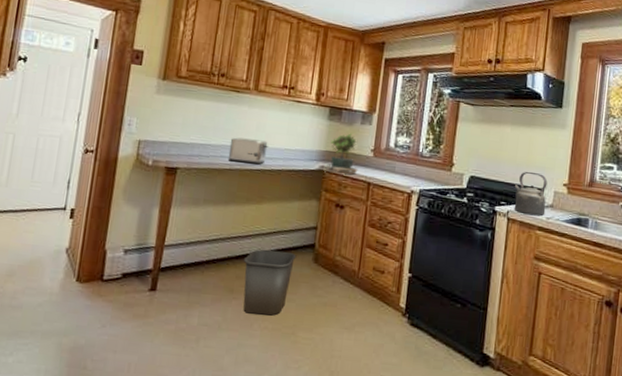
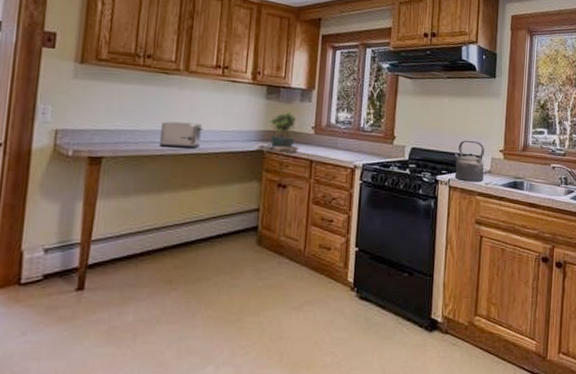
waste bin: present [243,249,297,316] -> none [182,235,239,304]

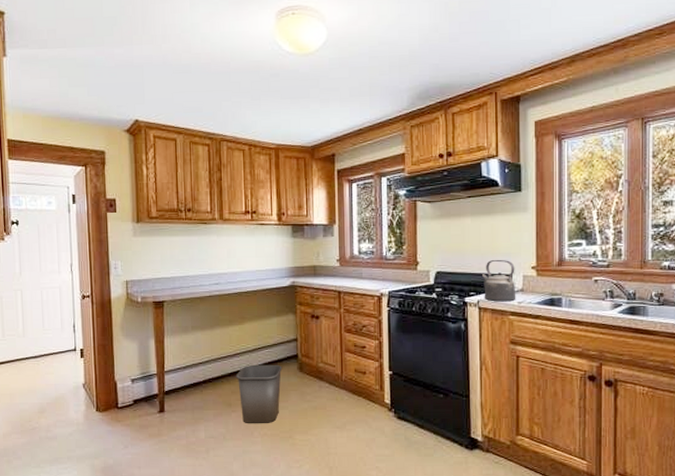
toaster: present [159,121,204,149] -> none [206,265,242,289]
waste bin: none [182,235,239,304] -> present [236,364,283,423]
potted plant: present [263,111,300,154] -> none [295,247,327,287]

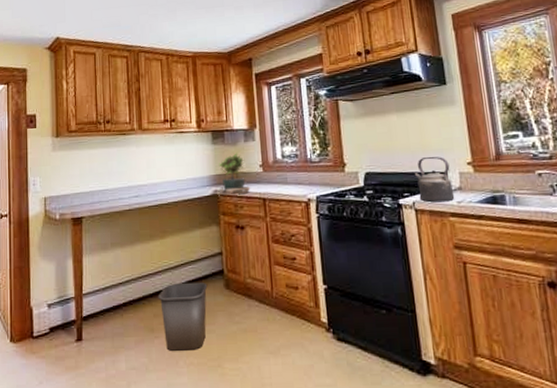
potted plant: none [295,247,327,287] -> present [217,153,251,196]

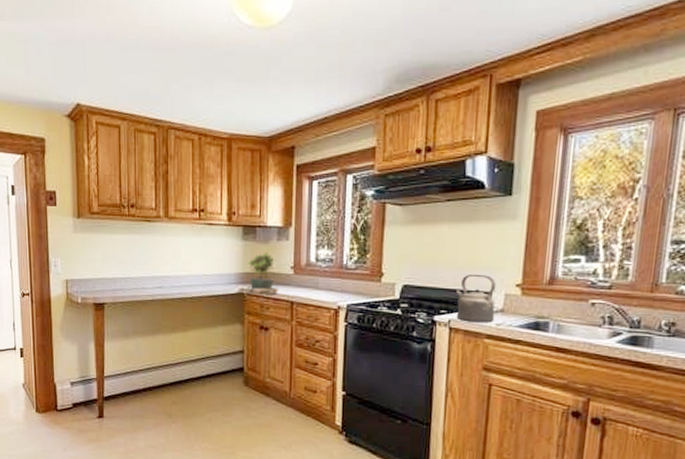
waste bin: present [159,281,208,351] -> none [178,375,227,437]

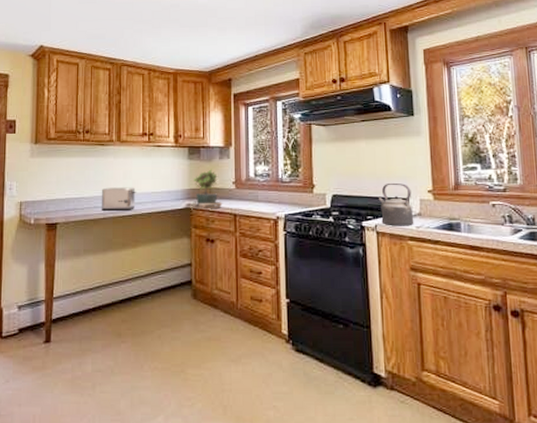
toaster: none [149,268,187,293] -> present [101,187,137,211]

